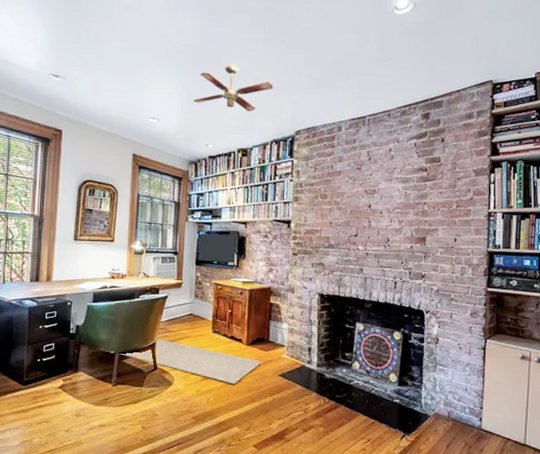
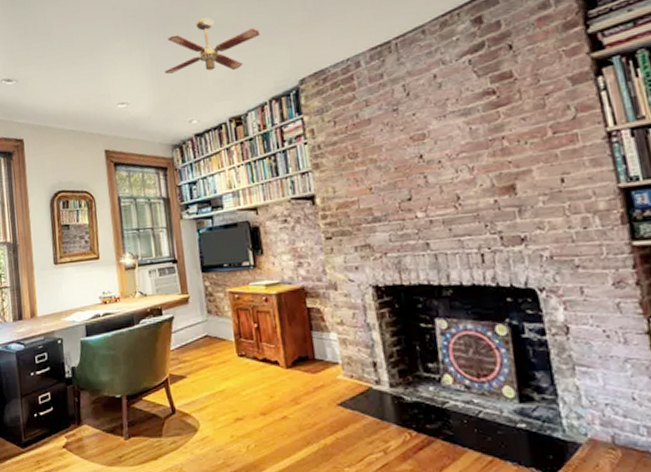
rug: present [118,338,261,385] -> none [126,372,310,424]

